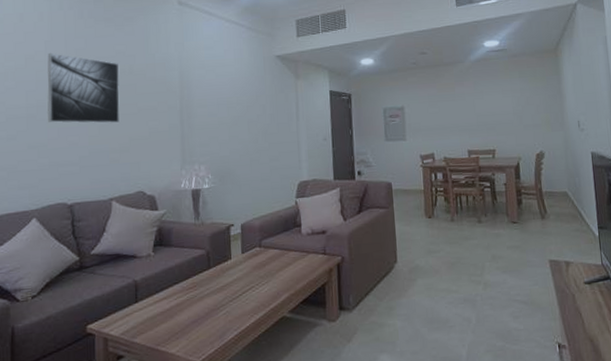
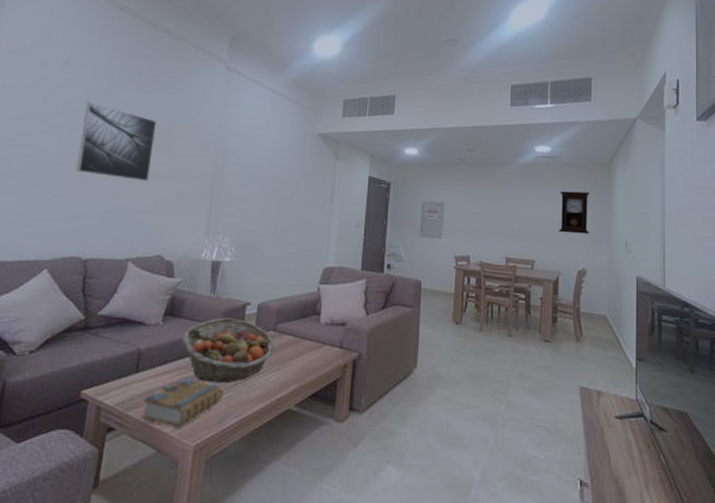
book: none [147,300,220,349] -> present [142,377,223,429]
fruit basket: none [174,240,263,303] -> present [181,318,276,383]
pendulum clock: none [512,79,543,121] -> present [559,191,589,234]

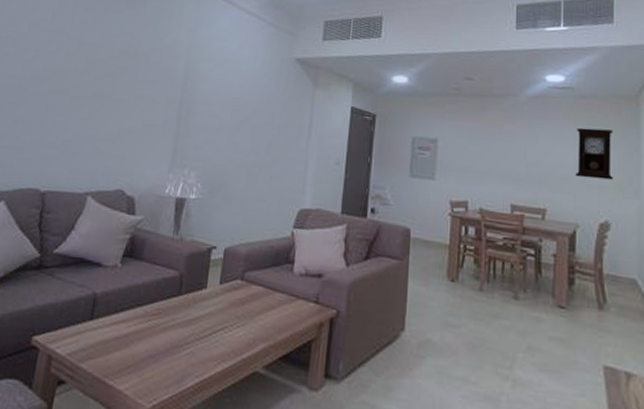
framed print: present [76,102,157,181] -> none [39,23,123,108]
book: present [142,377,223,429] -> none [95,328,184,387]
fruit basket: present [181,318,276,383] -> none [140,262,243,337]

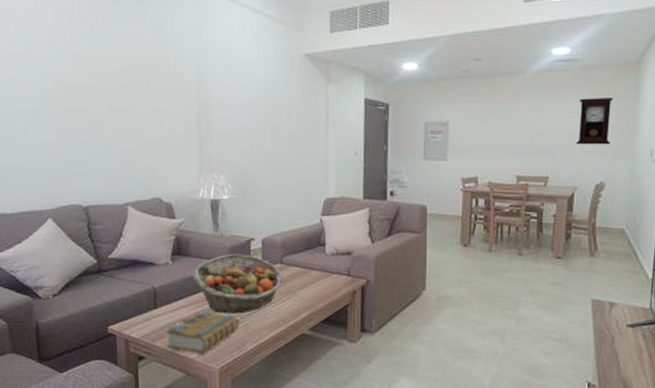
book: none [95,328,184,387] -> present [167,310,240,355]
fruit basket: none [140,262,243,337] -> present [192,254,284,314]

